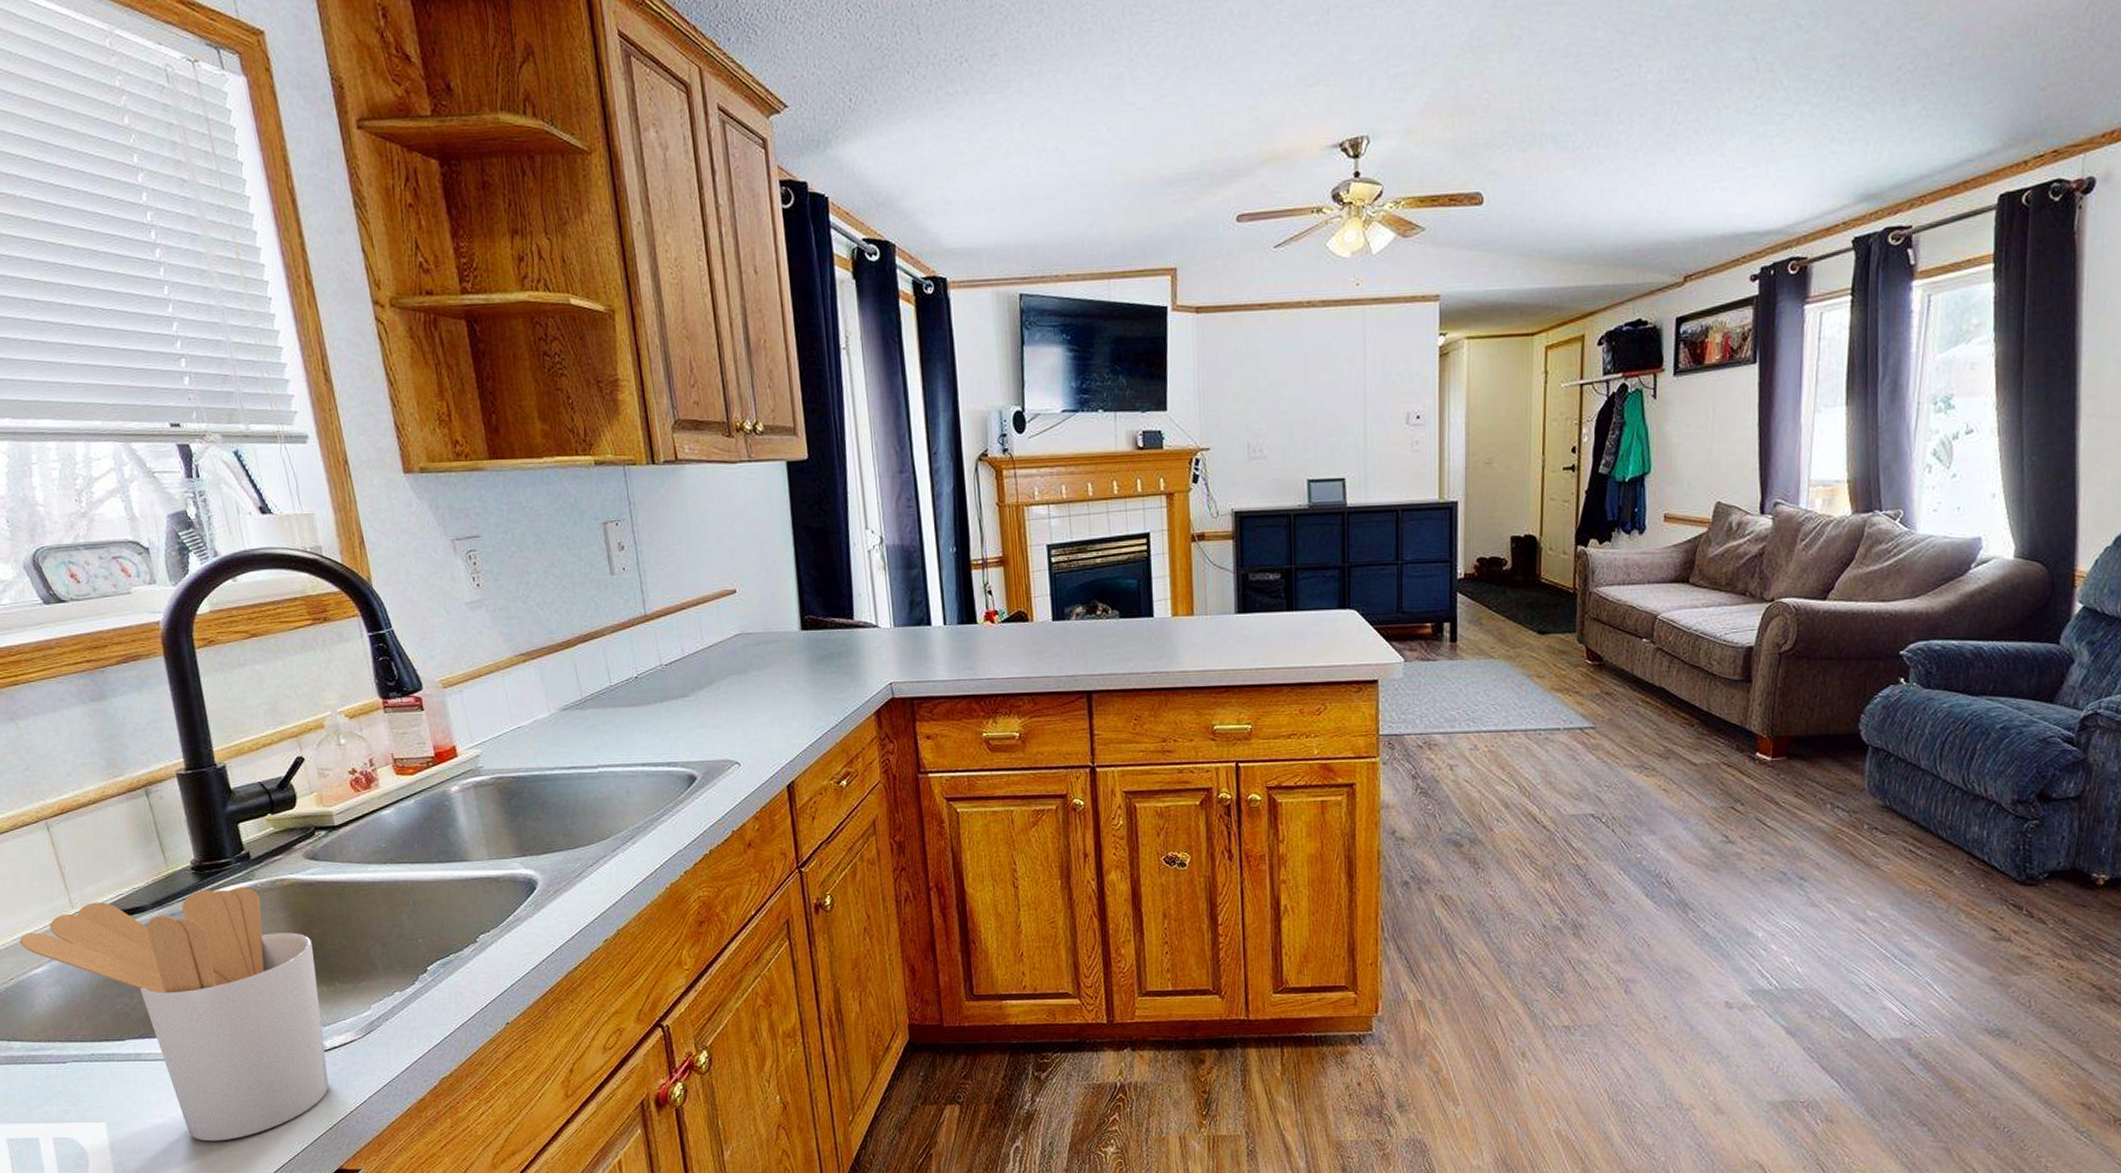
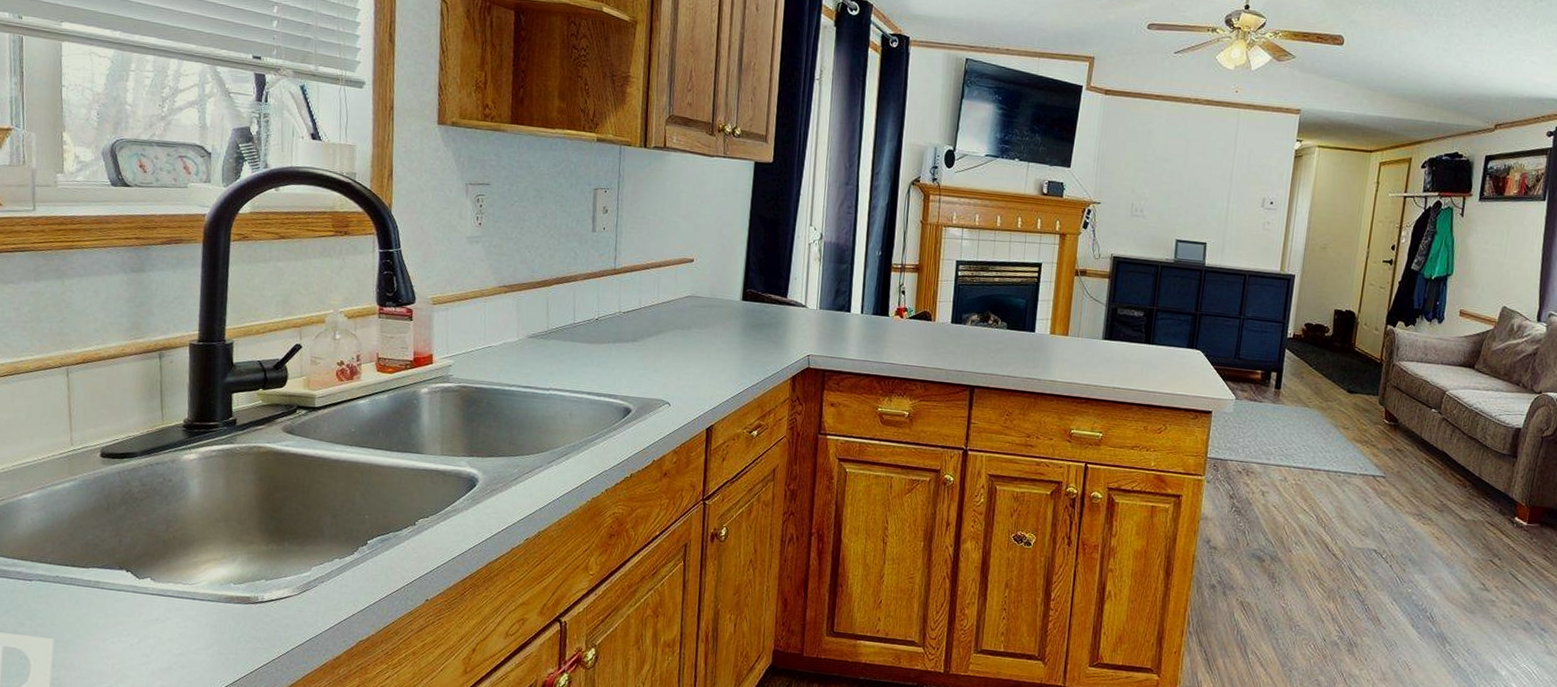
utensil holder: present [19,886,329,1142] -> none [18,443,272,671]

